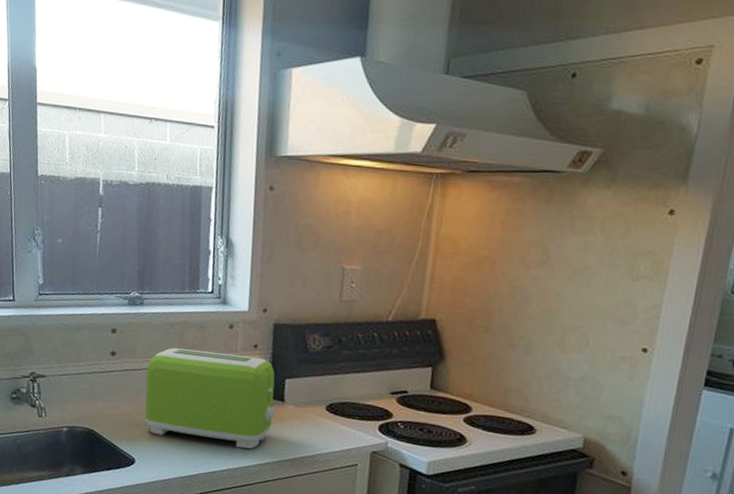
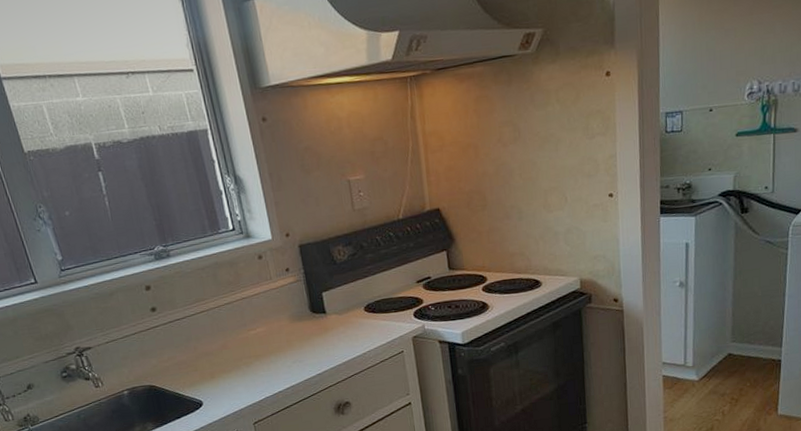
toaster: present [145,348,275,449] -> none [190,279,321,374]

